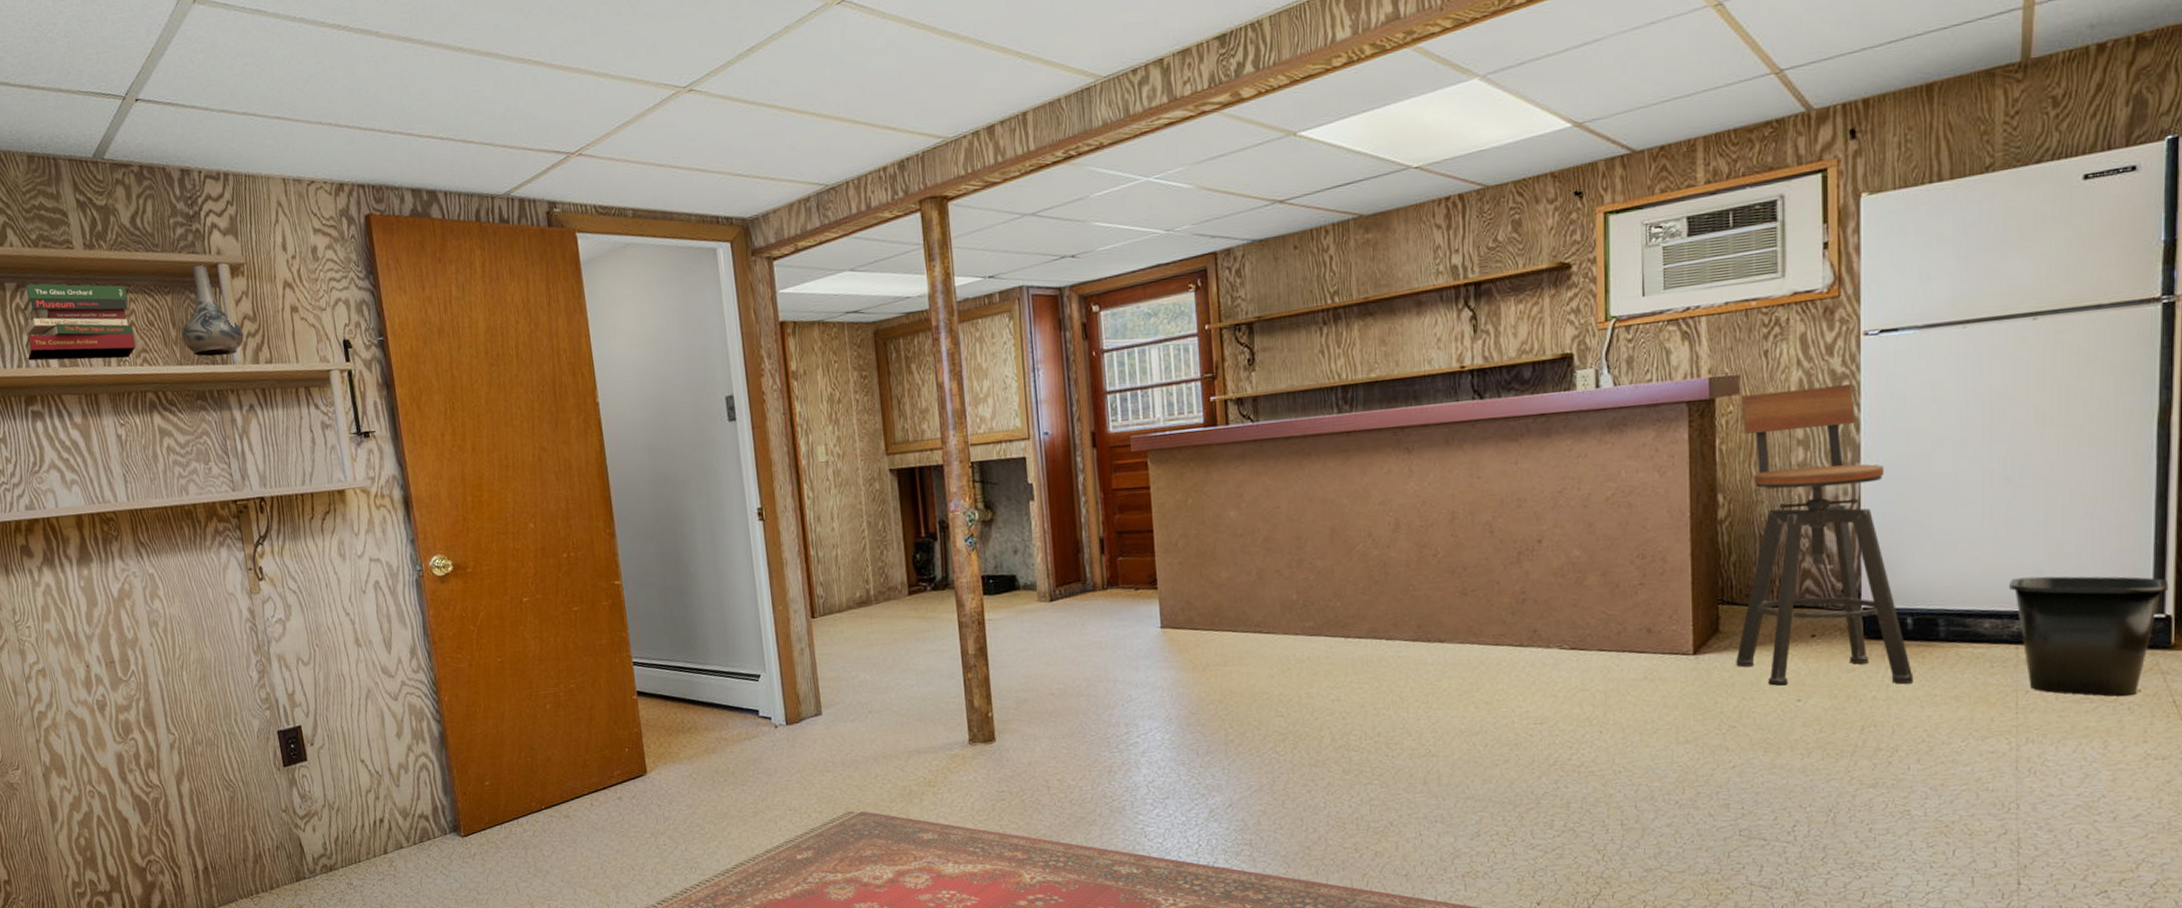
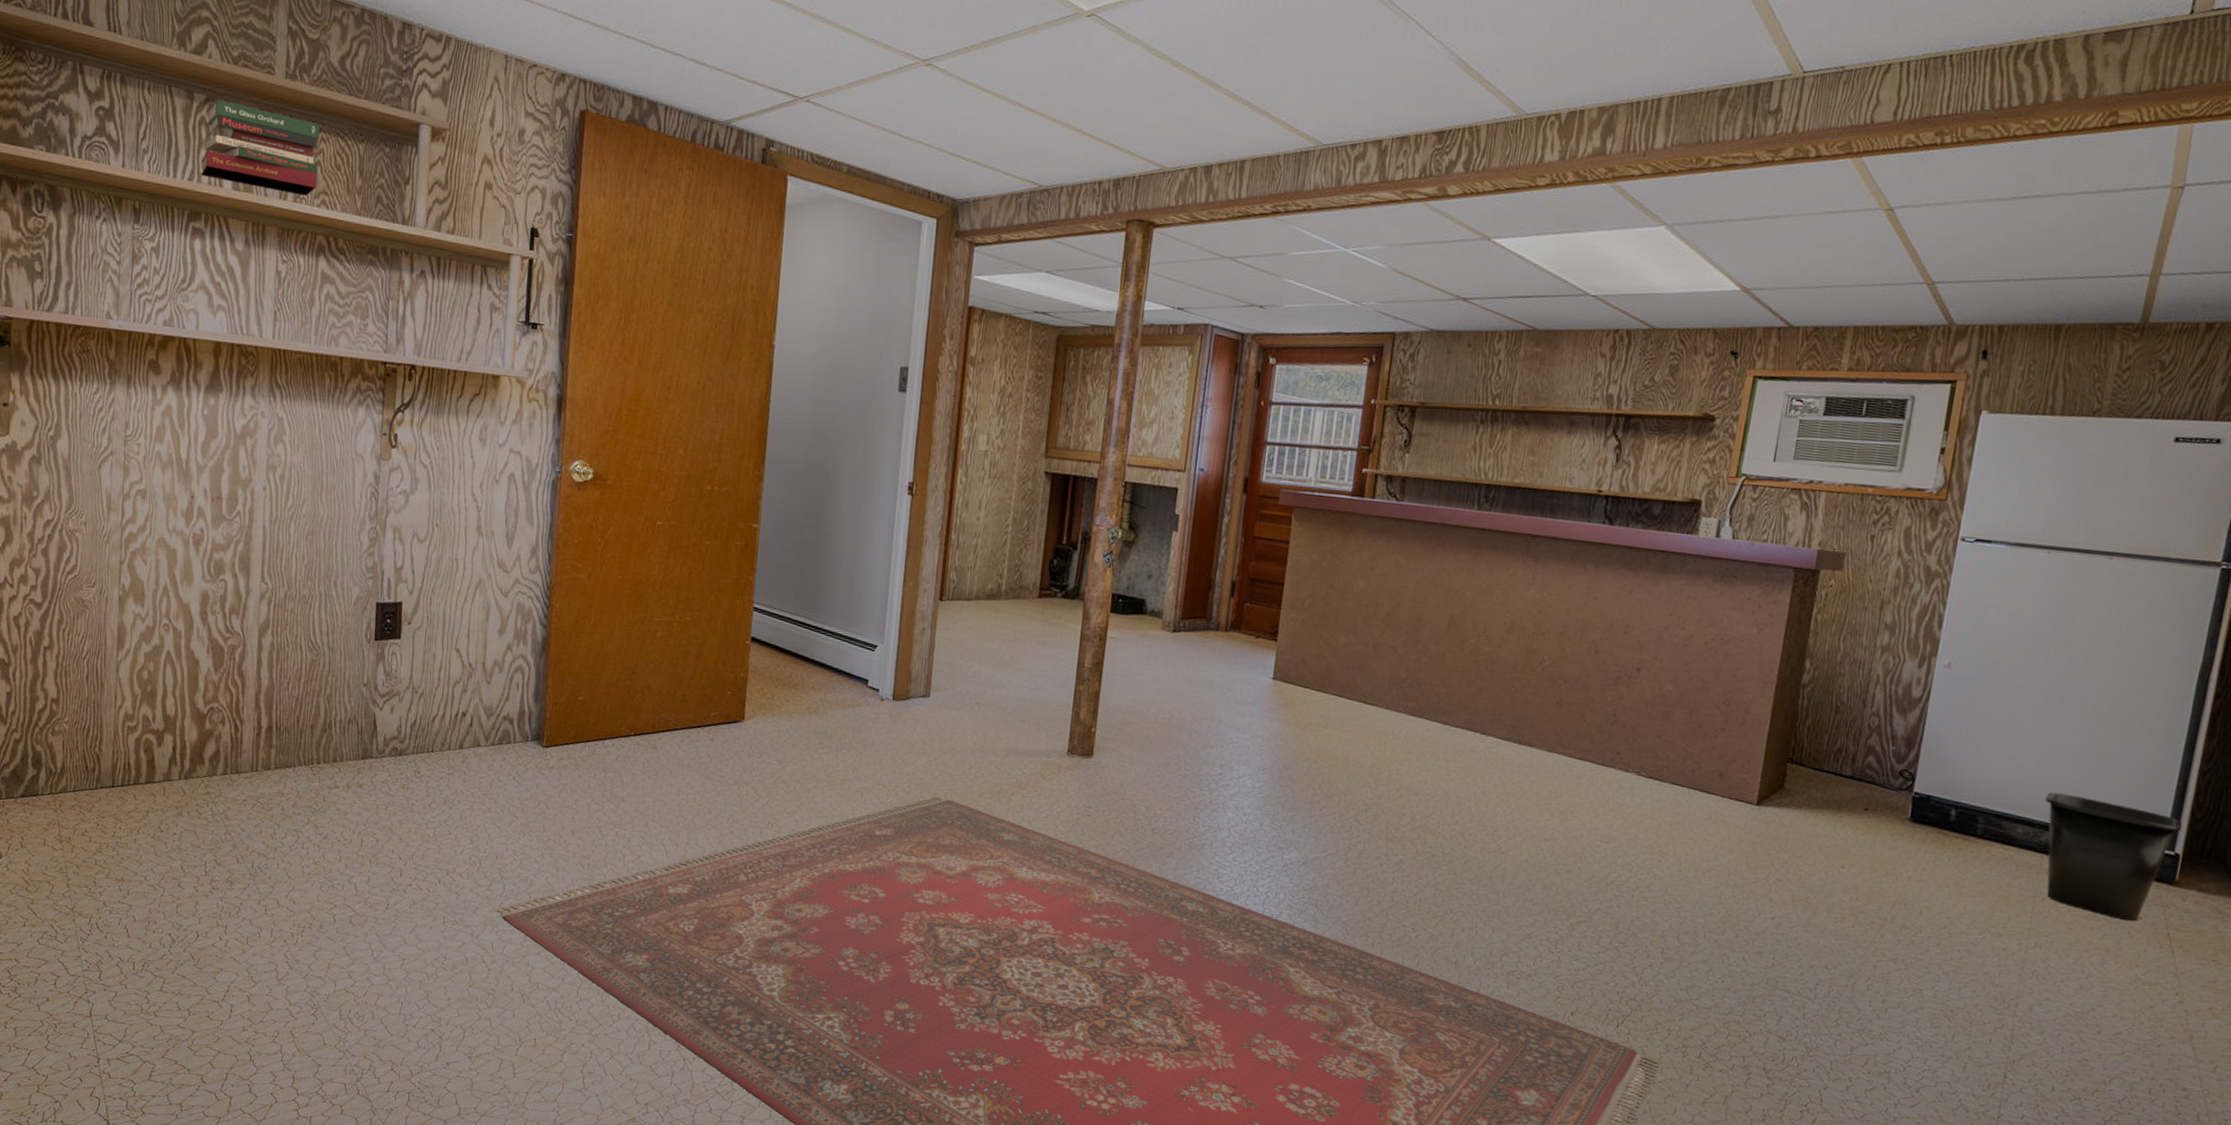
decorative vase: present [180,264,244,357] -> none [365,120,431,216]
bar stool: present [1736,384,1914,687] -> none [1793,573,1957,871]

